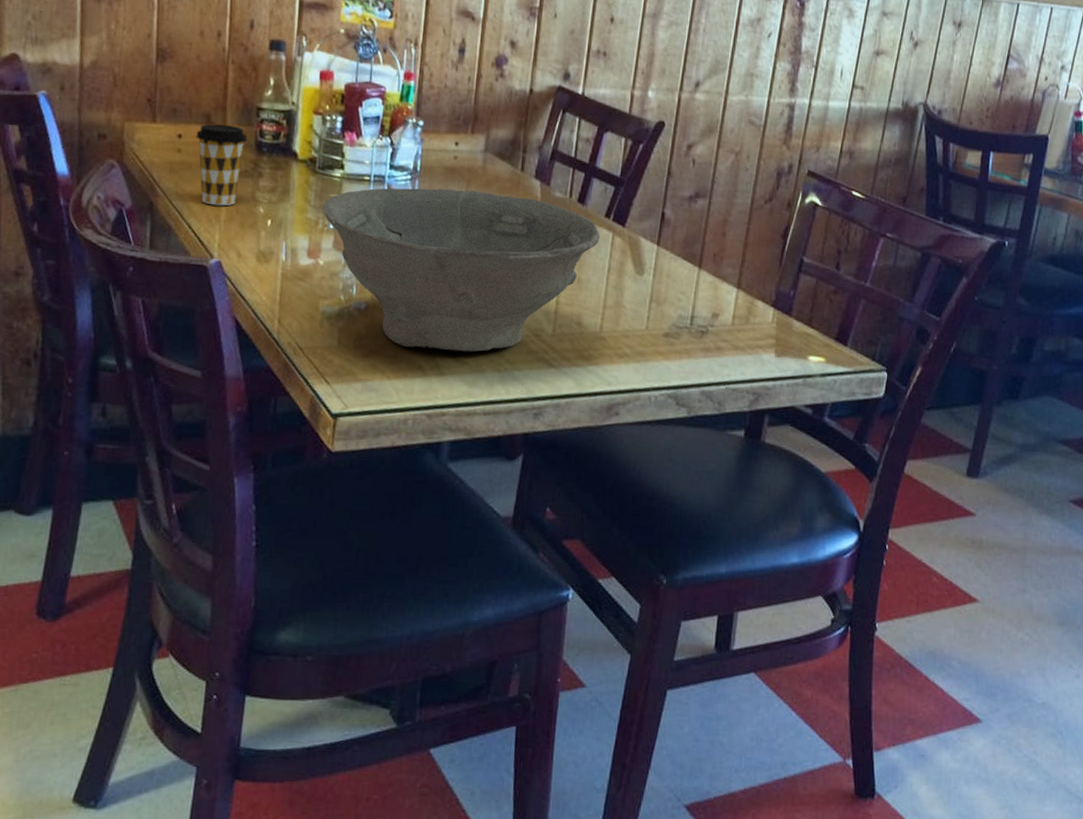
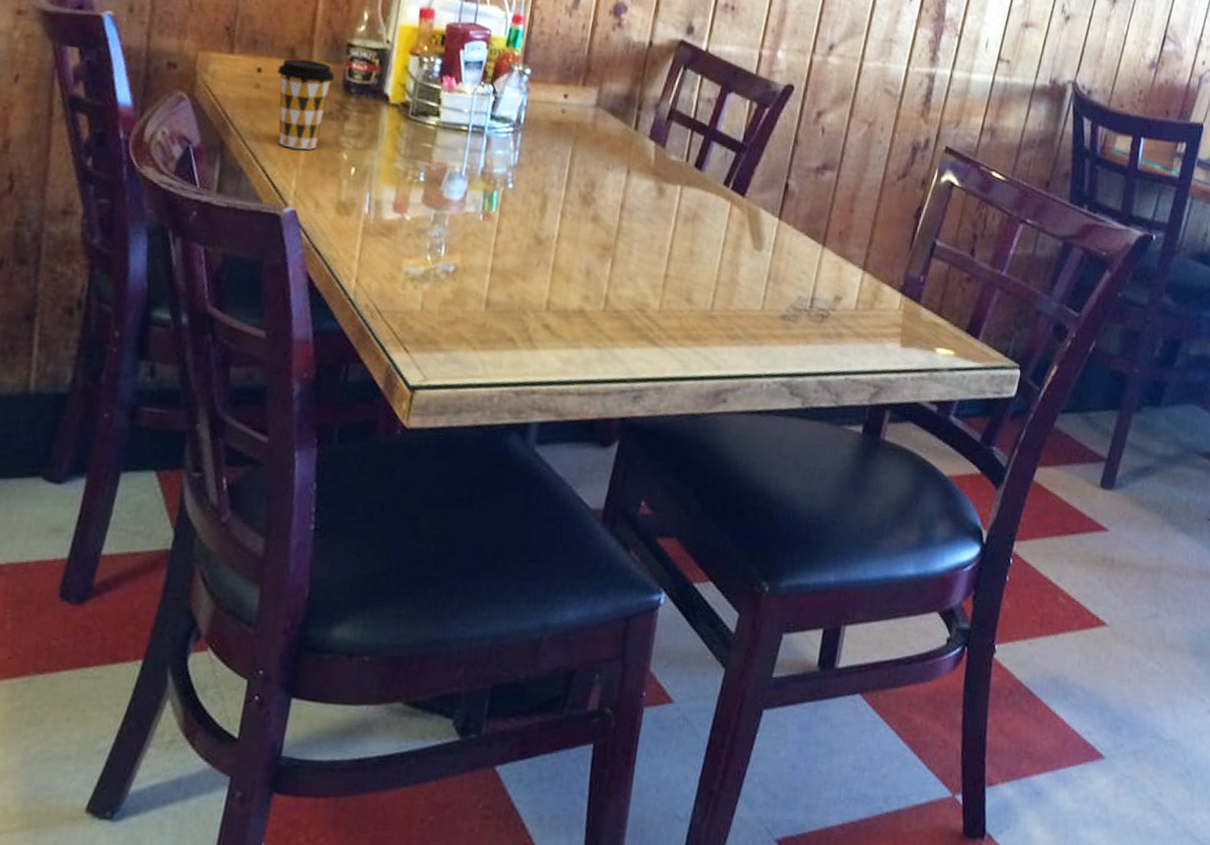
bowl: present [322,187,600,352] -> none [412,139,717,325]

